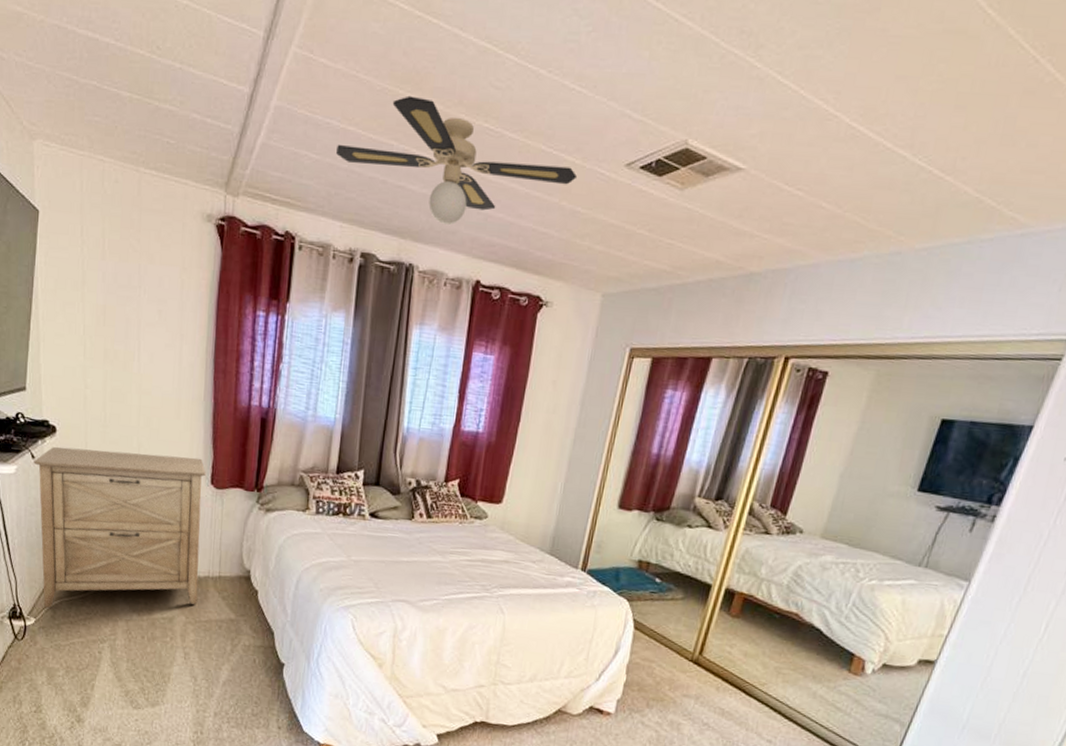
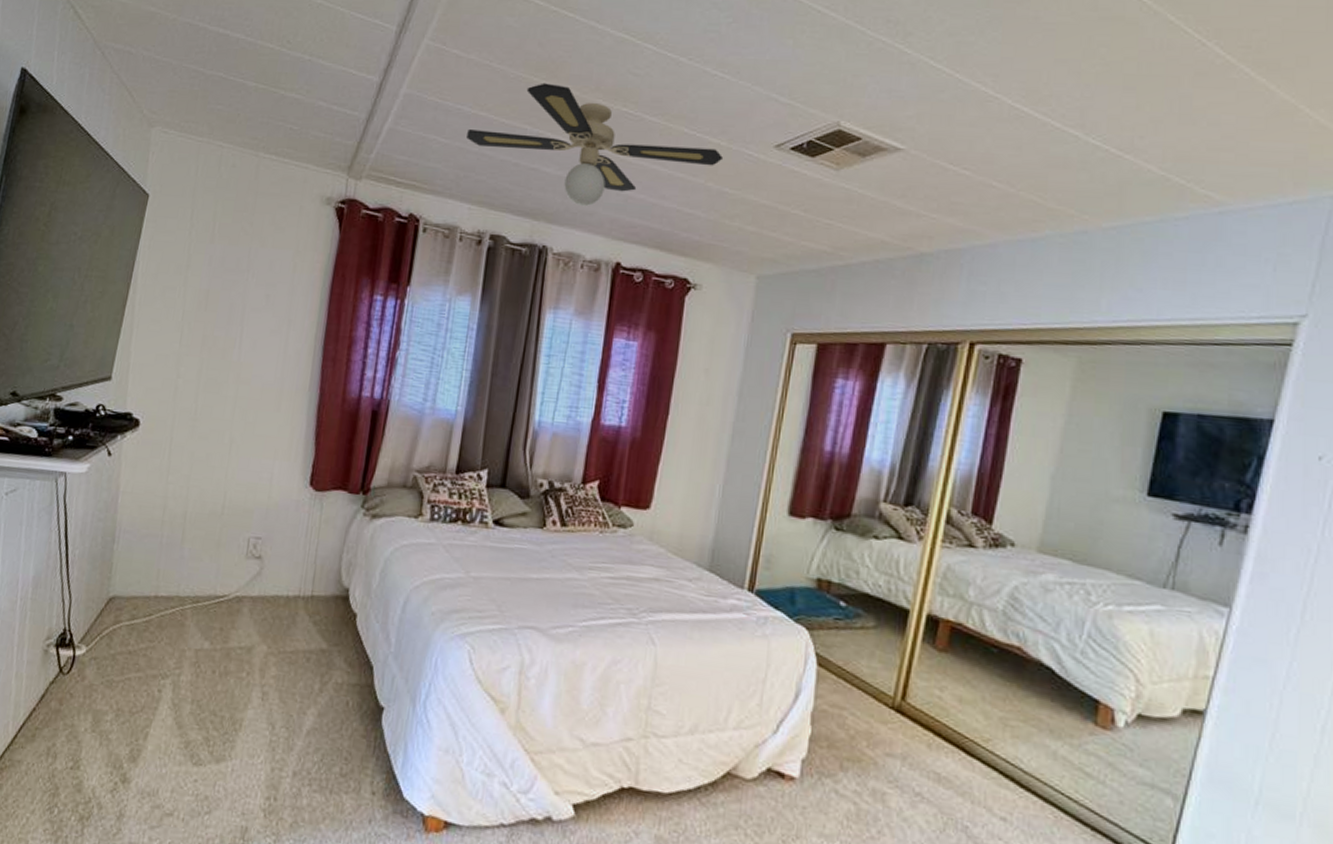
cabinet: present [34,447,206,608] -> none [99,442,305,634]

